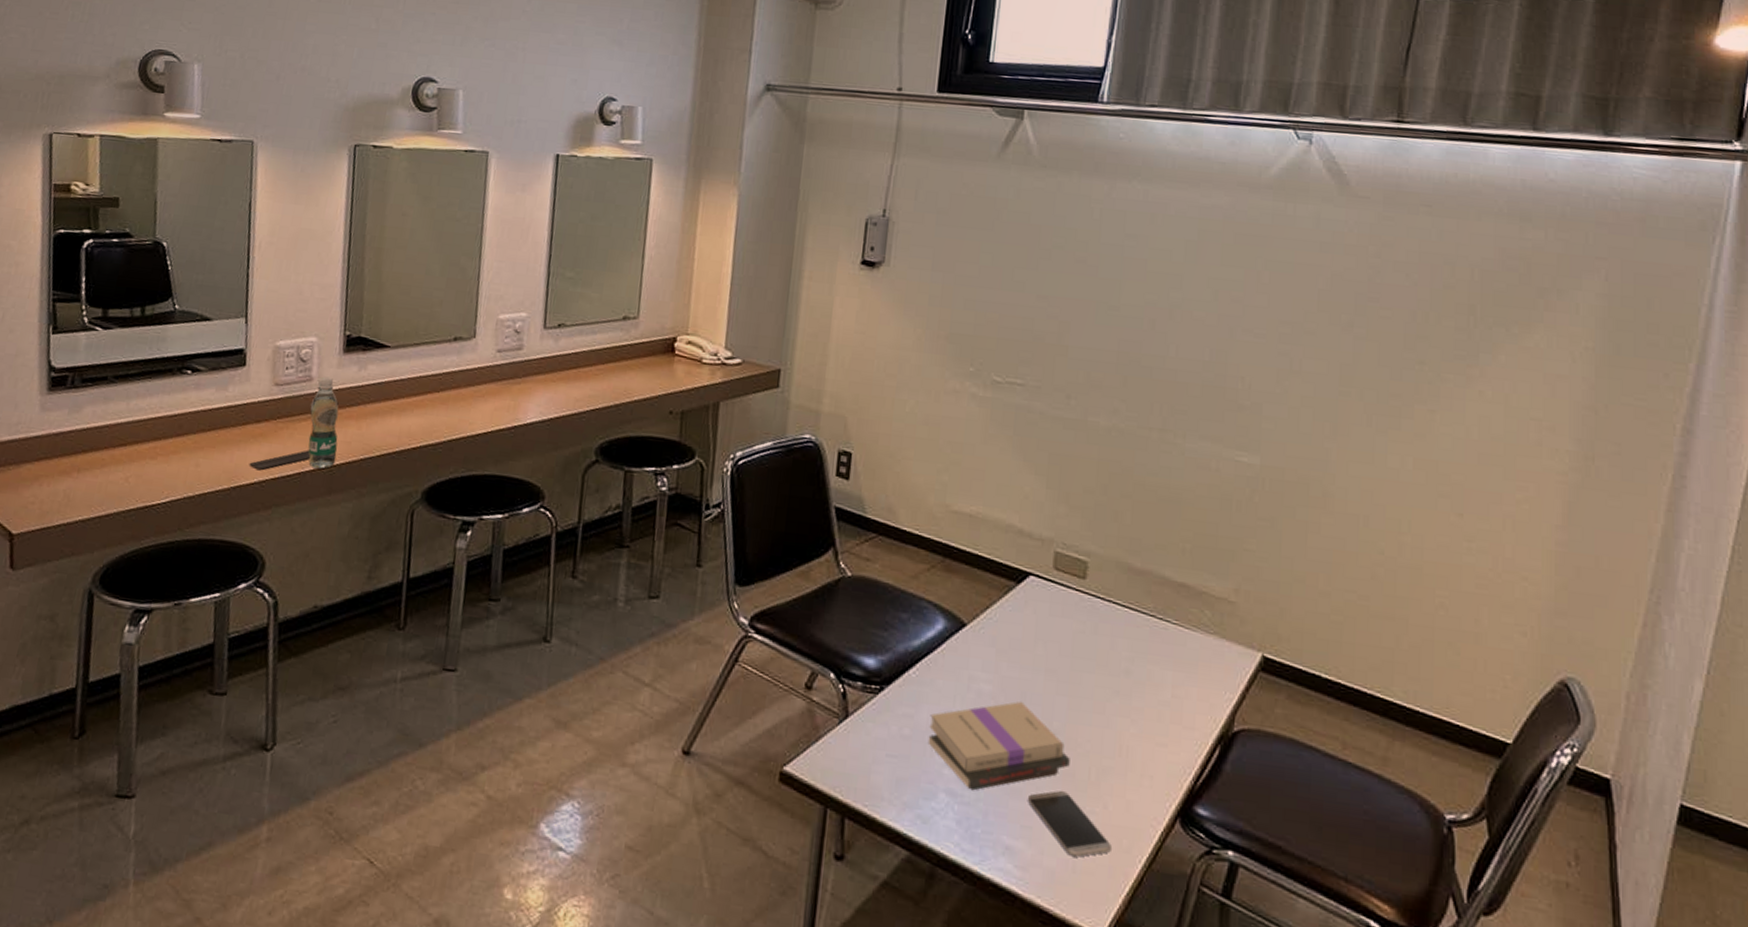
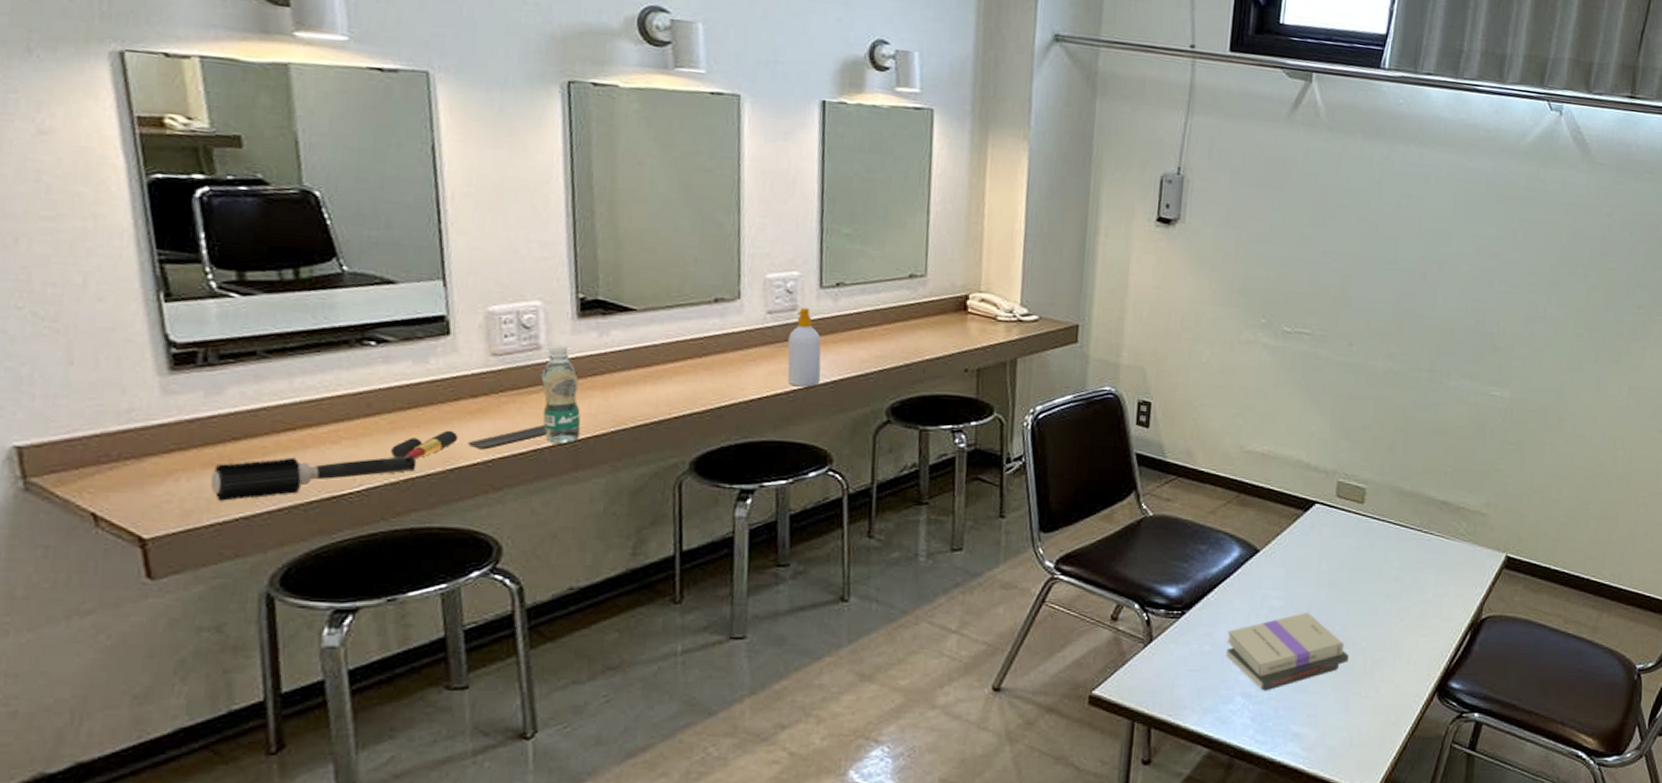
hairbrush: none [62,469,210,505] -> present [210,455,417,501]
lipstick: none [191,451,243,476] -> present [391,430,459,459]
soap bottle: none [510,347,542,424] -> present [787,308,822,387]
smartphone: present [1028,790,1111,857] -> none [1313,682,1382,734]

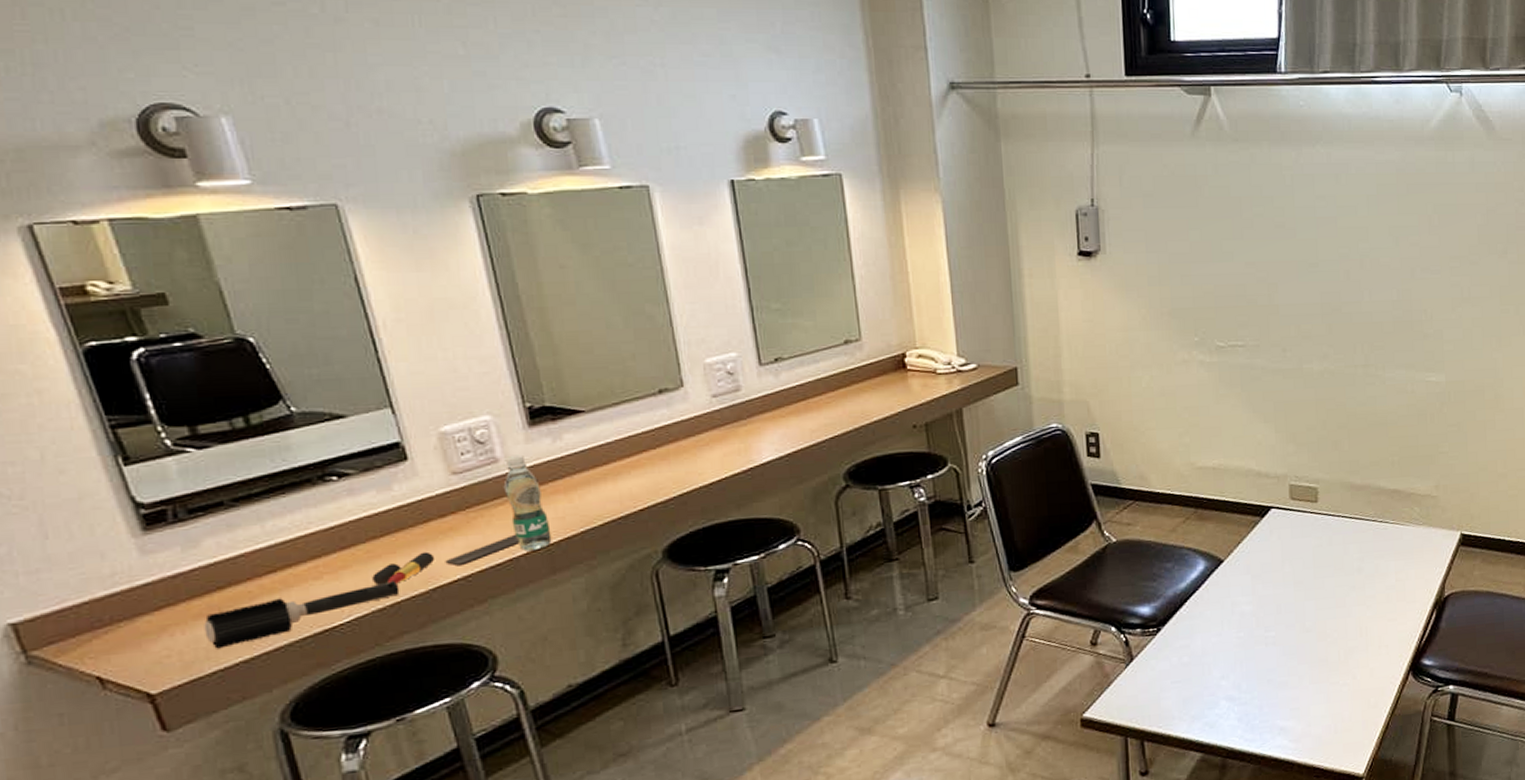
soap bottle: present [787,308,822,387] -> none [737,387,775,464]
books: present [1225,611,1349,691] -> none [1203,612,1323,692]

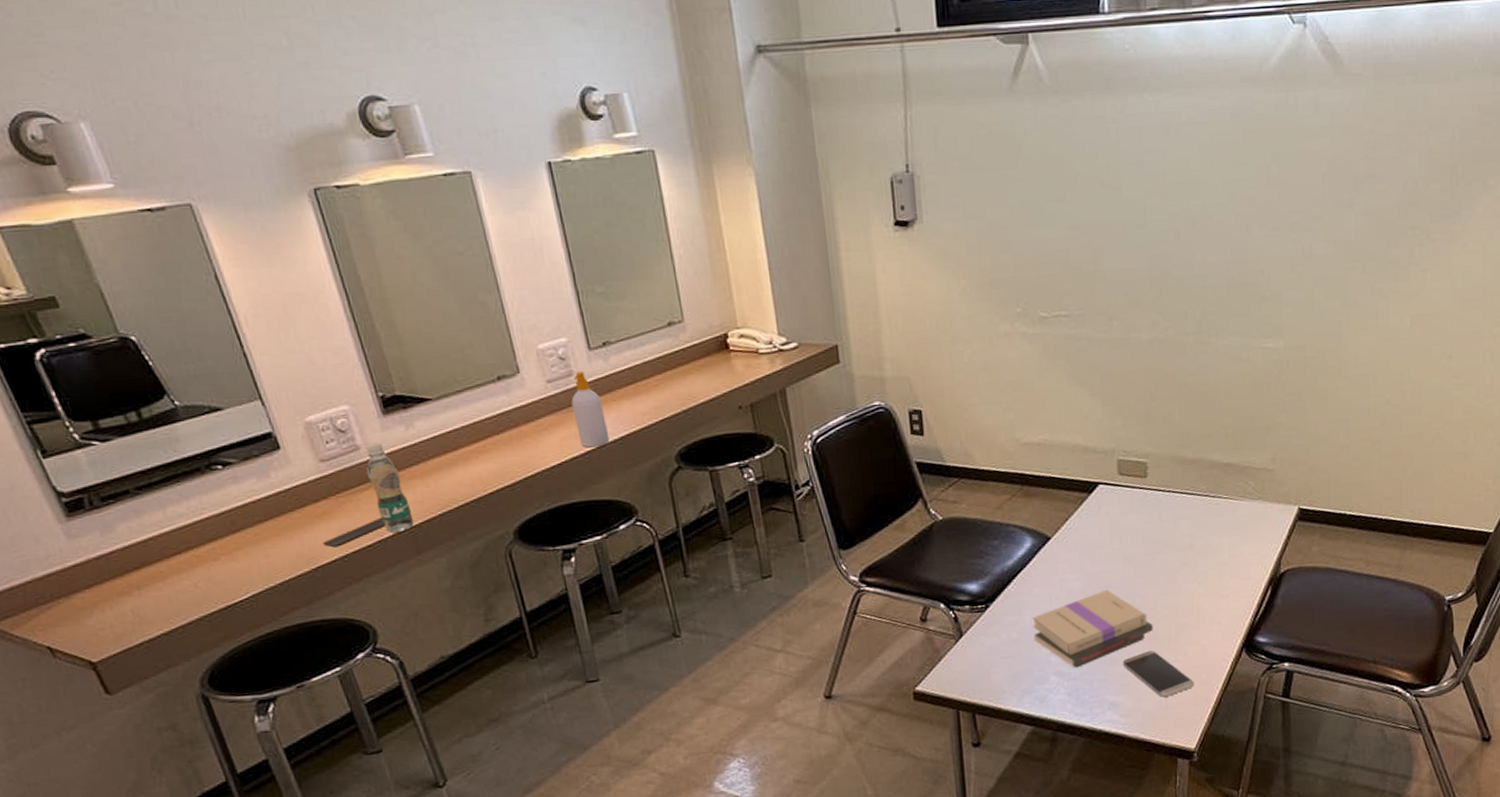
hairbrush: present [204,581,400,649] -> none [127,561,287,623]
lipstick: present [372,551,435,585] -> none [262,534,314,566]
soap bottle: none [737,387,775,464] -> present [571,371,610,448]
books: none [1203,612,1323,692] -> present [1032,589,1153,668]
smartphone: none [1293,673,1363,722] -> present [1123,650,1194,697]

